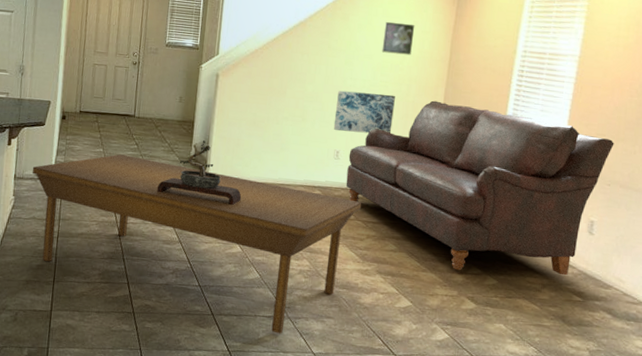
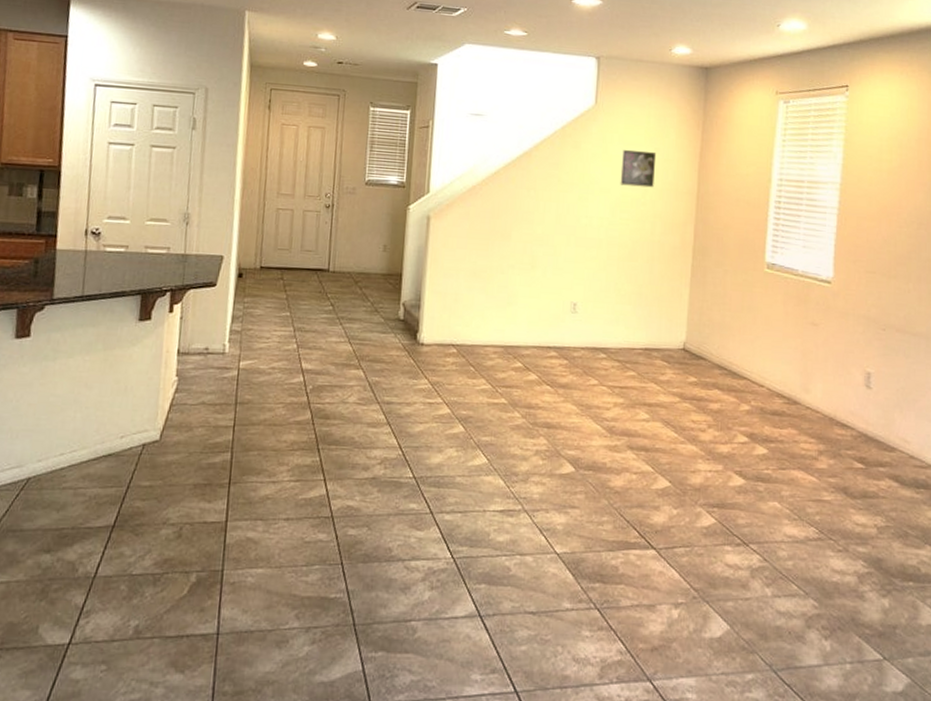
dining table: present [32,154,362,334] -> none [200,318,606,532]
bonsai tree: present [156,140,242,206] -> none [358,297,463,375]
wall art: present [333,90,395,134] -> none [568,231,638,281]
sofa: present [346,100,614,276] -> none [586,239,886,440]

